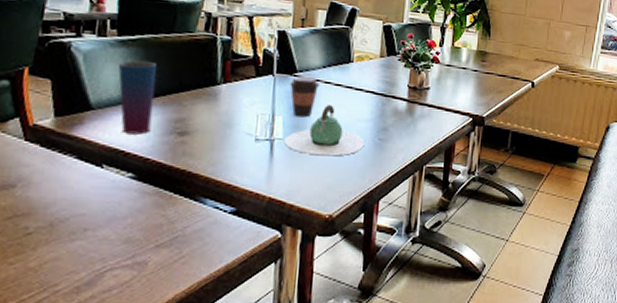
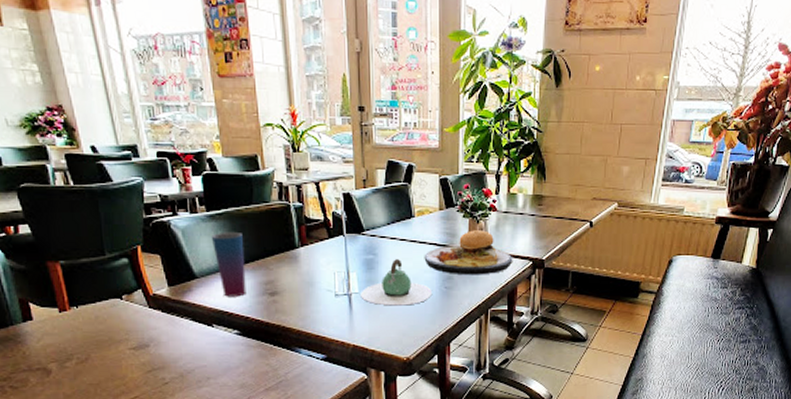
coffee cup: present [290,75,320,118] -> none [359,234,387,272]
plate: none [359,69,453,129] -> present [424,219,513,275]

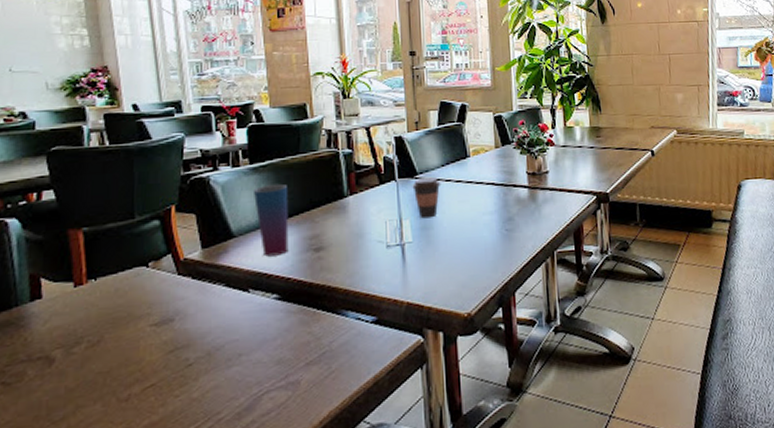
coffee cup: none [359,234,387,272] -> present [412,176,441,219]
teapot: present [360,259,433,306] -> none [414,202,493,255]
plate: present [424,219,513,275] -> none [481,155,576,215]

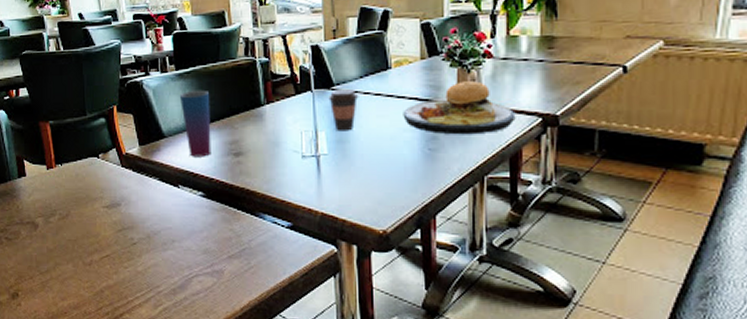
plate: none [481,155,576,215] -> present [403,68,516,135]

